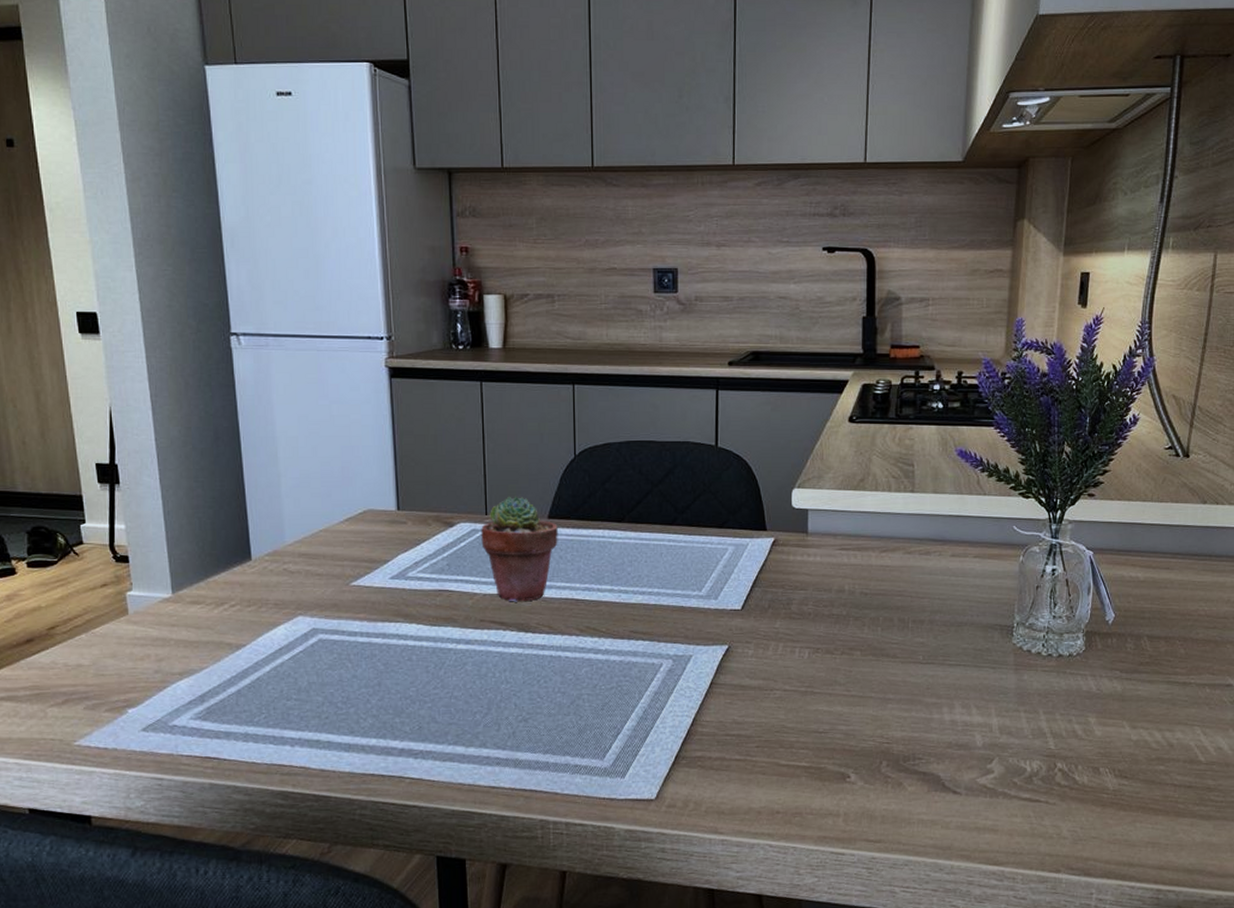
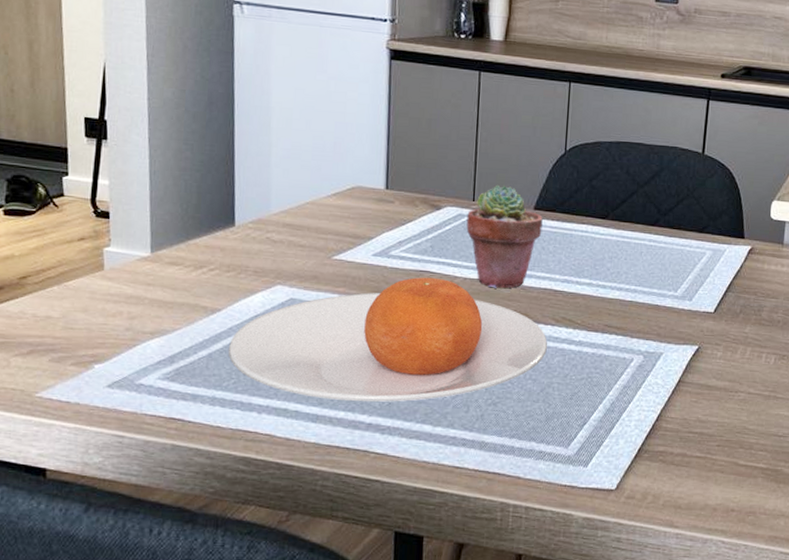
plate: none [256,596,574,728] -> present [228,277,548,402]

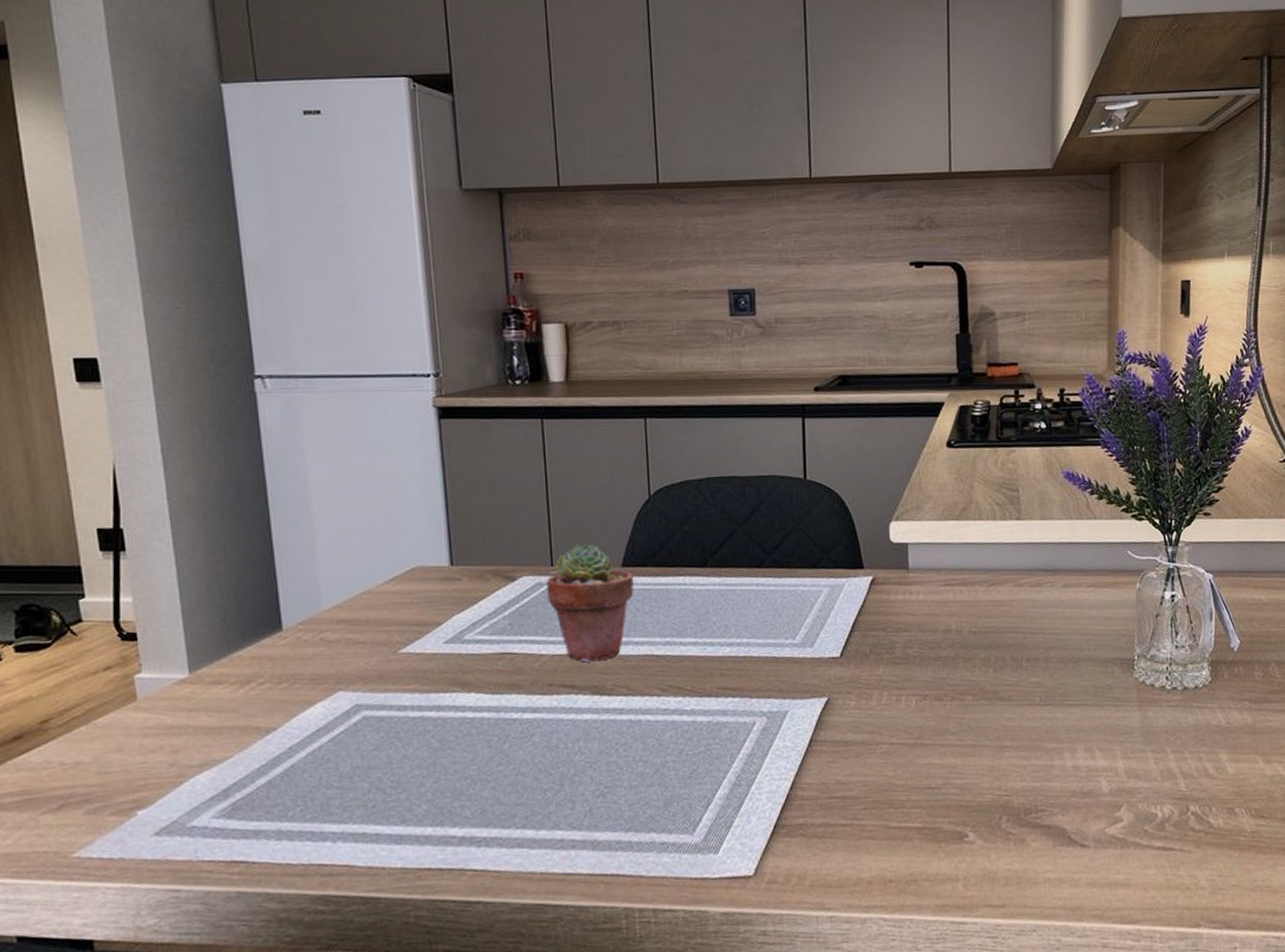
plate: present [228,277,548,402] -> none [289,659,657,815]

